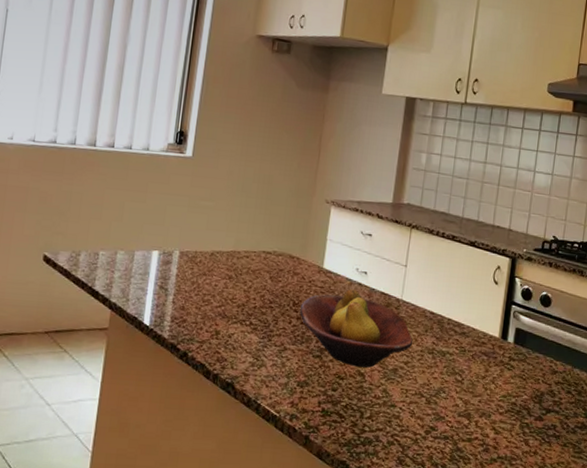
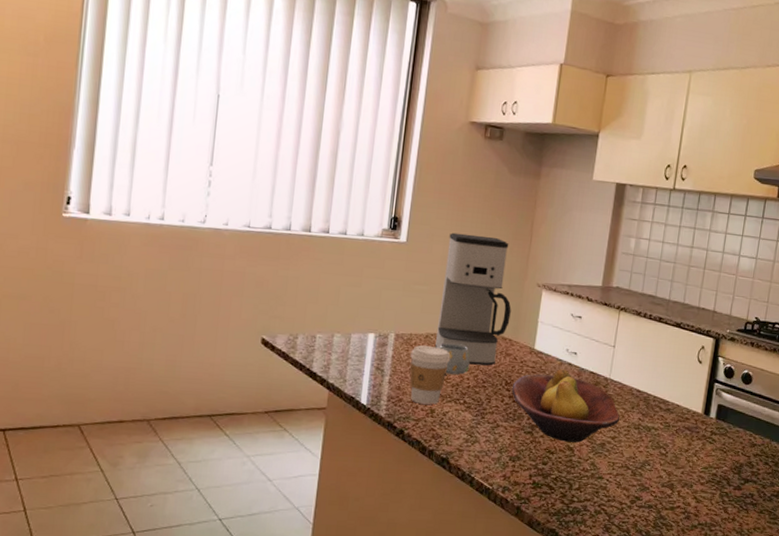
coffee cup: none [194,263,237,326] -> present [409,345,451,405]
coffee maker: none [220,147,299,285] -> present [434,232,511,366]
mug: none [224,261,257,295] -> present [439,343,470,375]

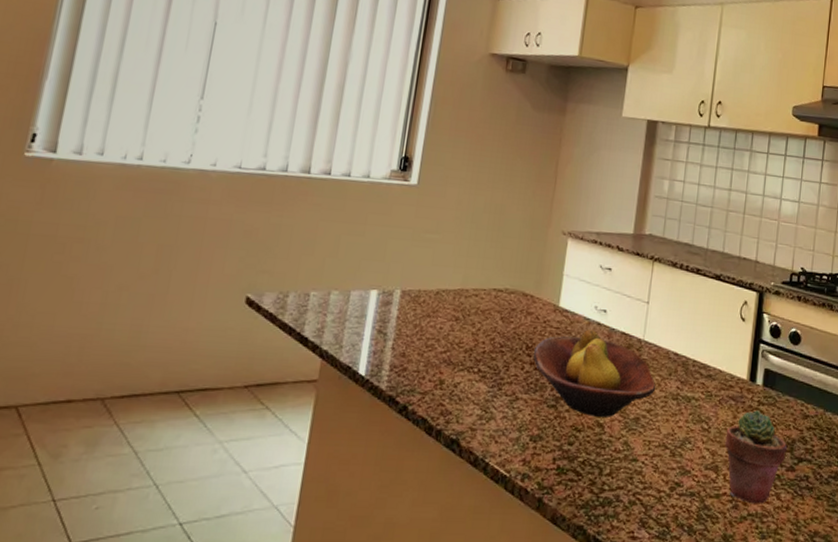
coffee cup: present [409,345,451,405] -> none [416,303,464,374]
coffee maker: present [434,232,511,366] -> none [446,174,533,327]
mug: present [439,343,470,375] -> none [451,300,486,338]
potted succulent: none [680,439,736,516] -> present [725,410,788,504]

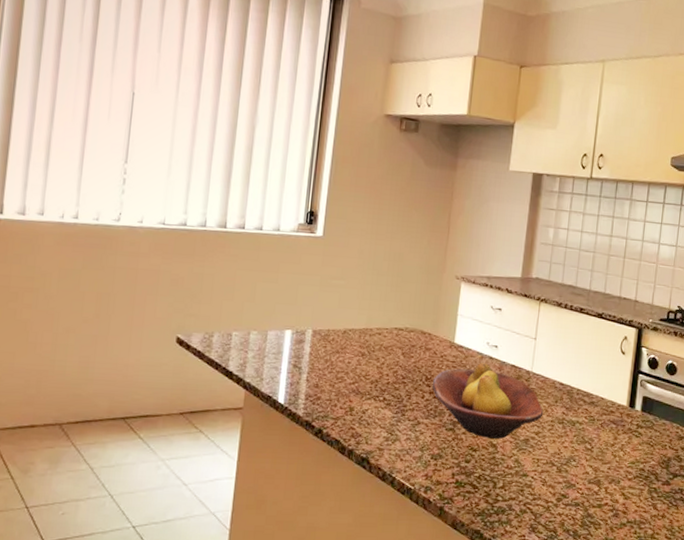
potted succulent: present [725,410,788,504] -> none [606,432,664,513]

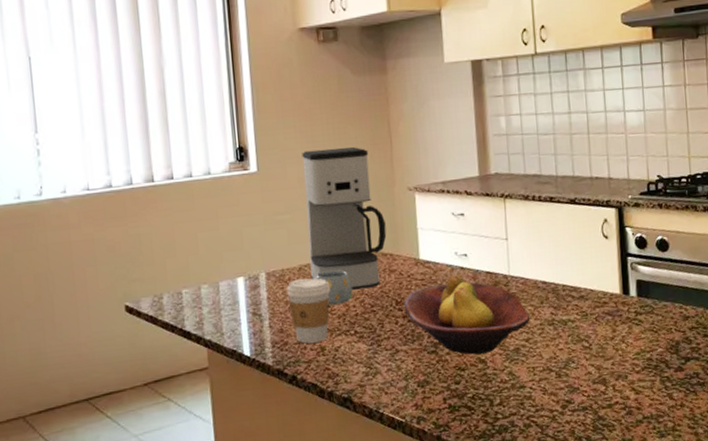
coffee cup: none [327,341,369,402] -> present [286,278,331,344]
coffee maker: none [352,226,430,361] -> present [302,146,387,290]
mug: none [357,338,389,371] -> present [316,270,353,305]

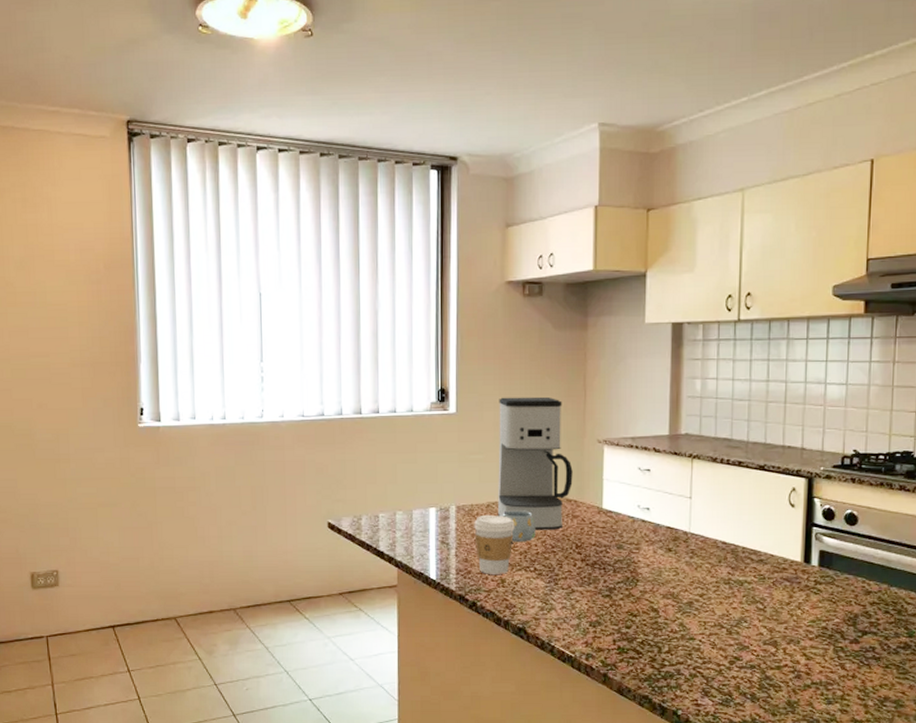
fruit bowl: present [403,275,530,355] -> none [583,527,707,603]

